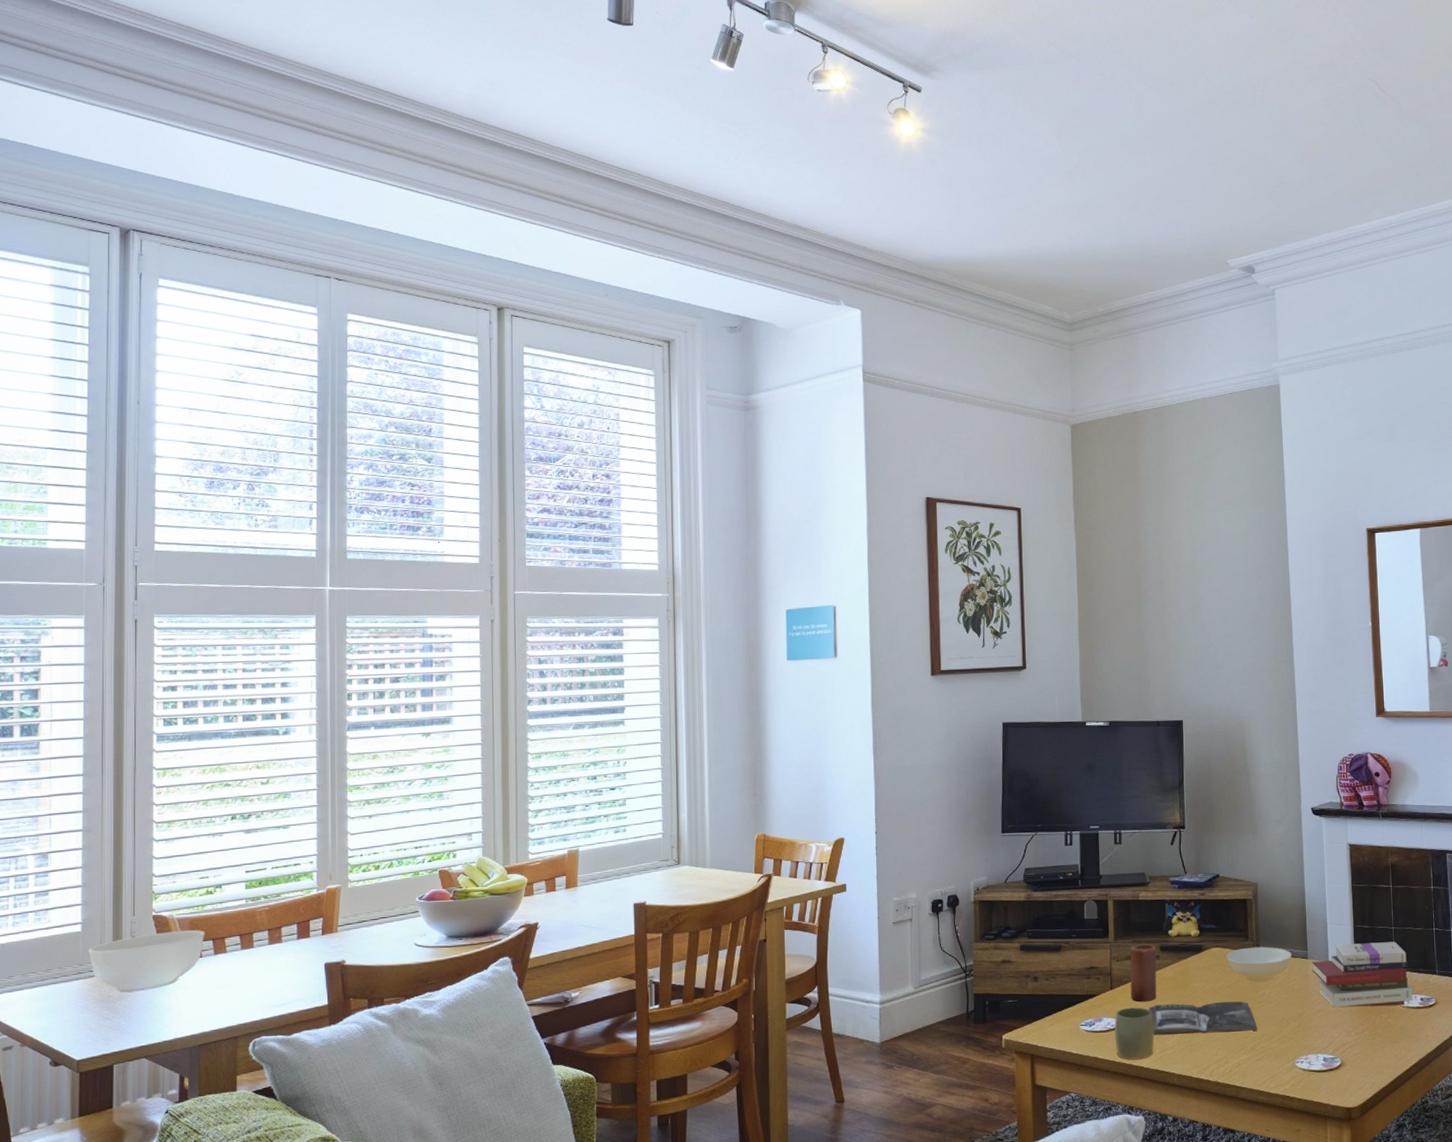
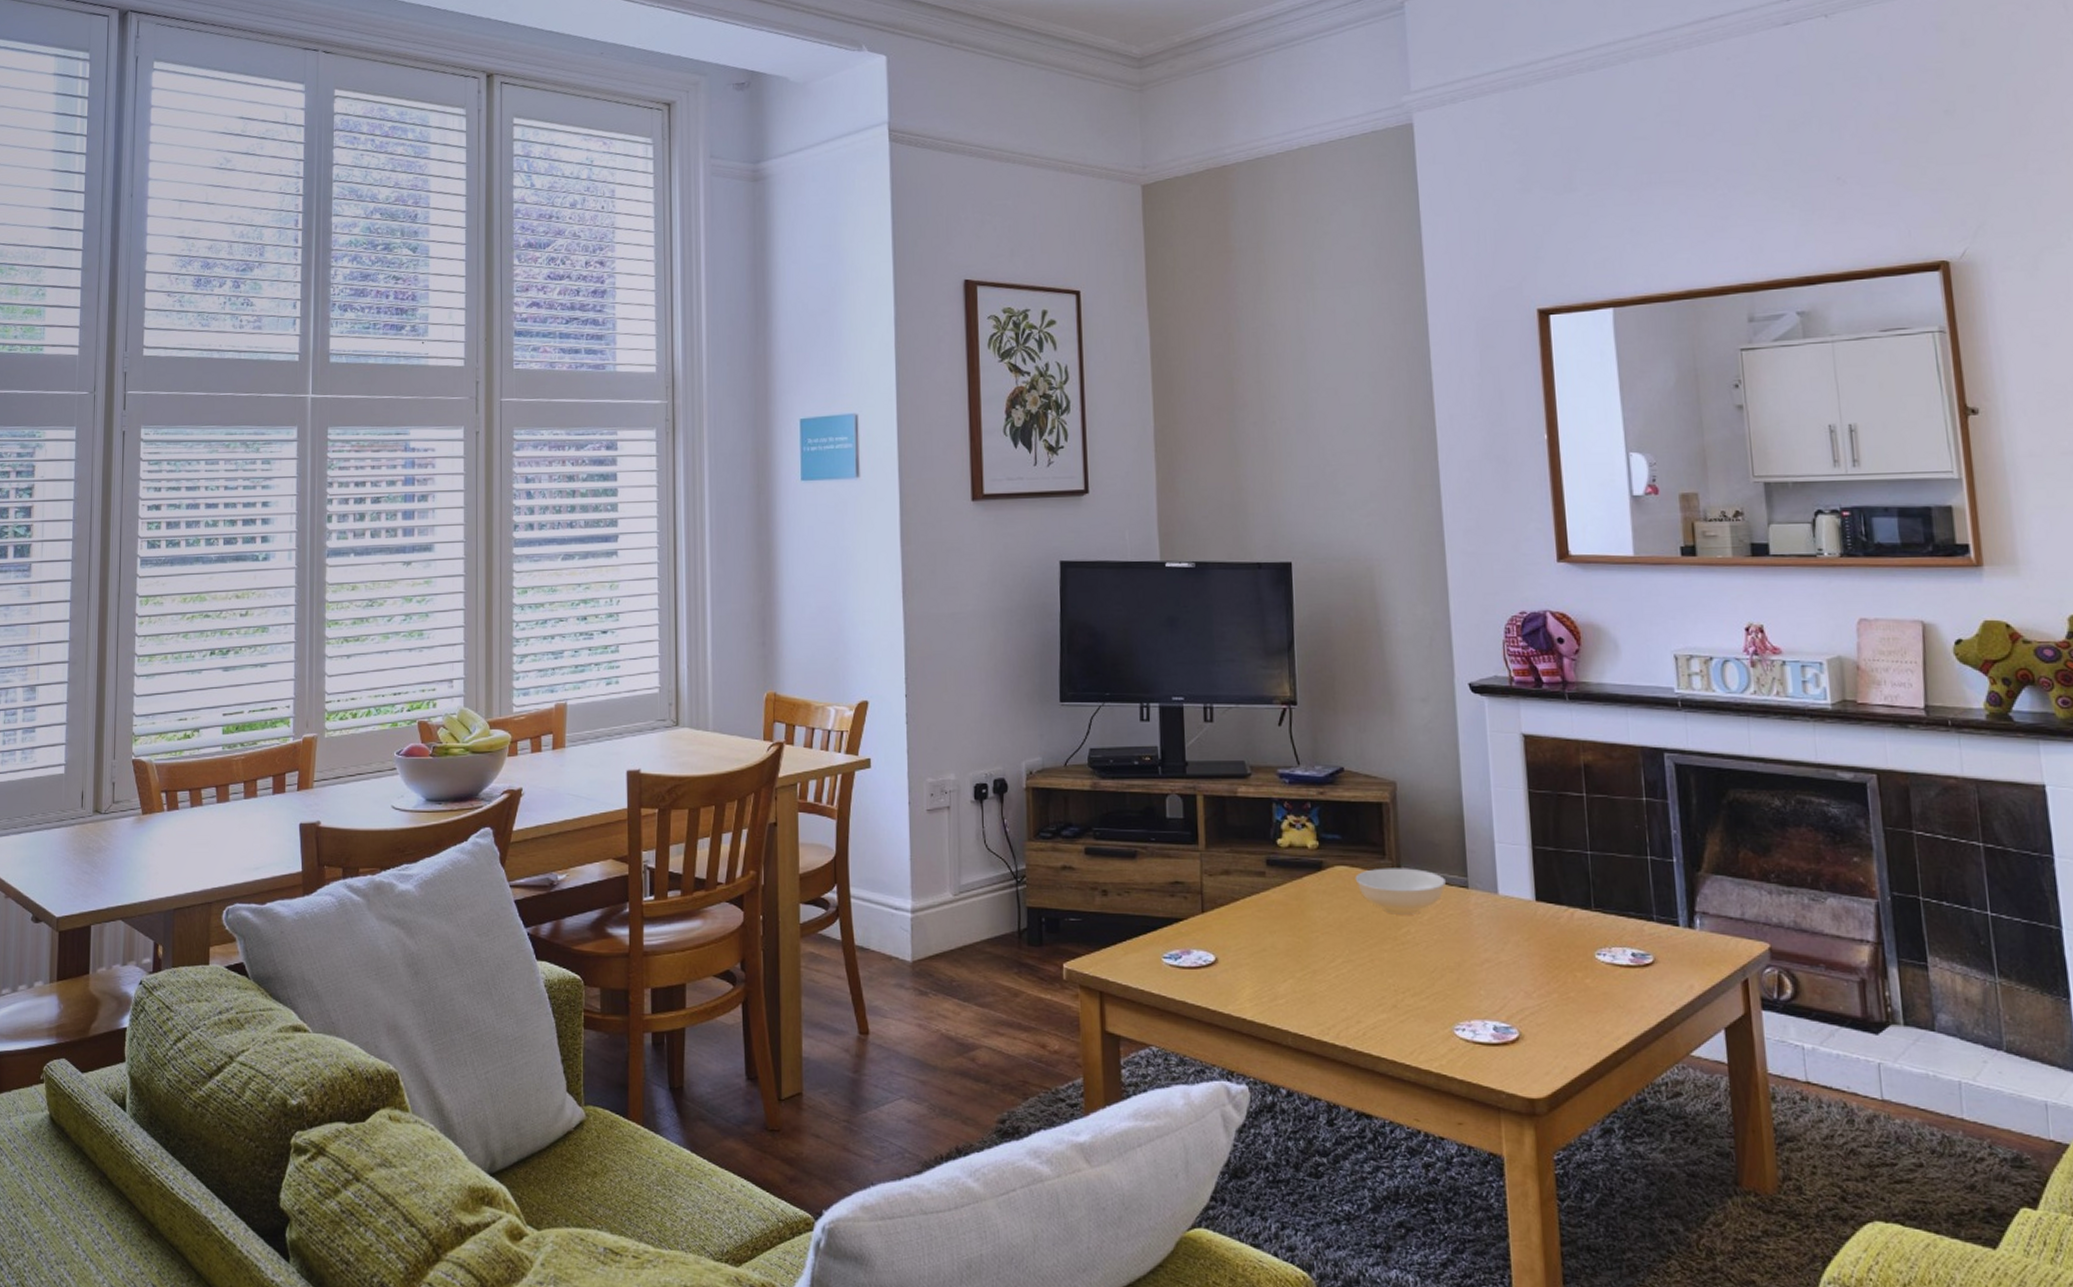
bowl: present [88,930,205,993] -> none [70,778,182,844]
mug: present [1114,1007,1155,1060] -> none [1207,938,1262,1009]
candle: present [1130,944,1157,1001] -> none [1227,855,1263,931]
magazine: present [1148,1001,1257,1035] -> none [1251,937,1400,981]
books: present [1311,942,1413,1007] -> none [1473,871,1621,961]

